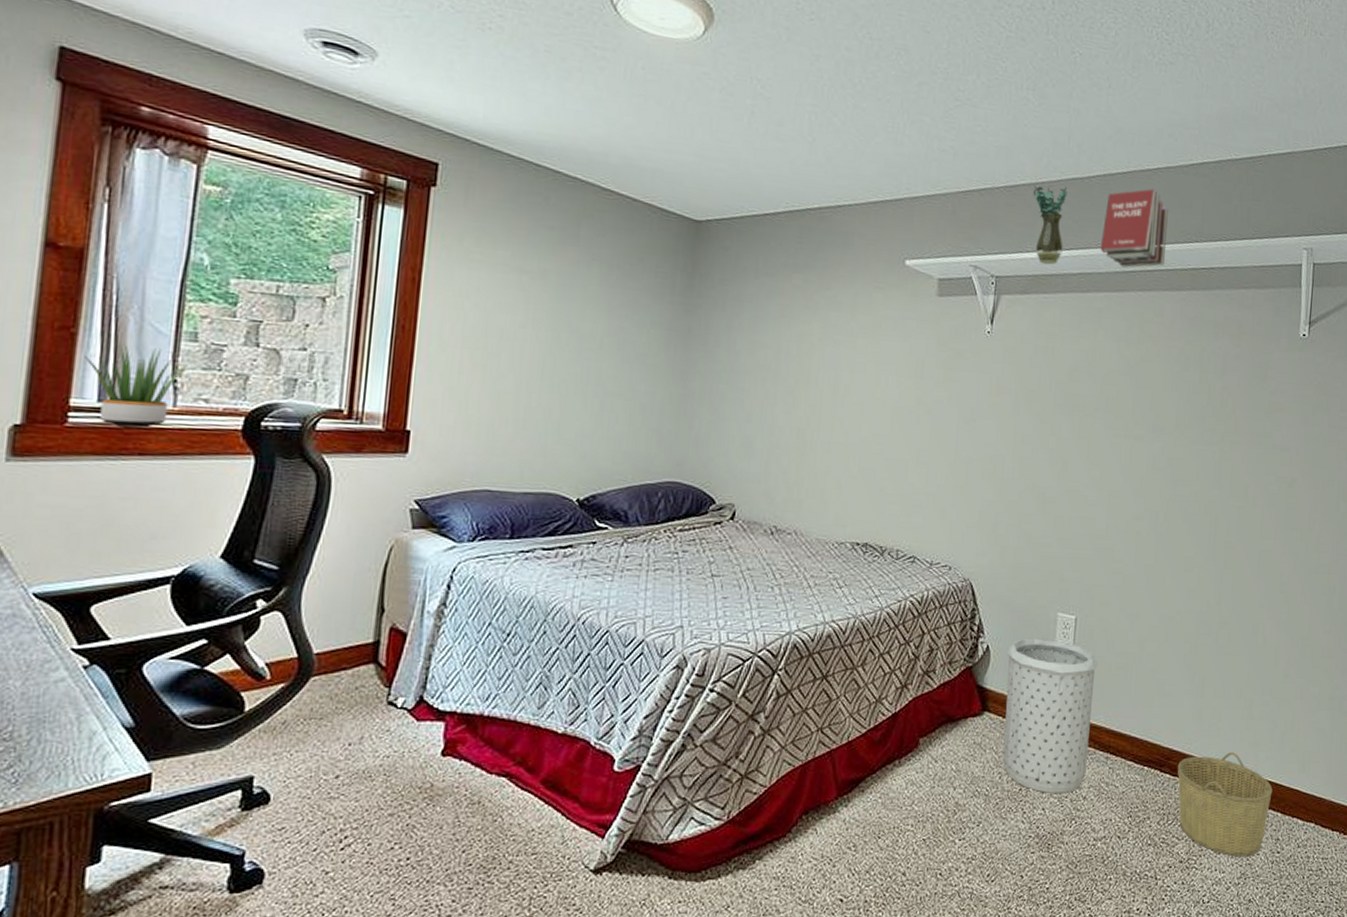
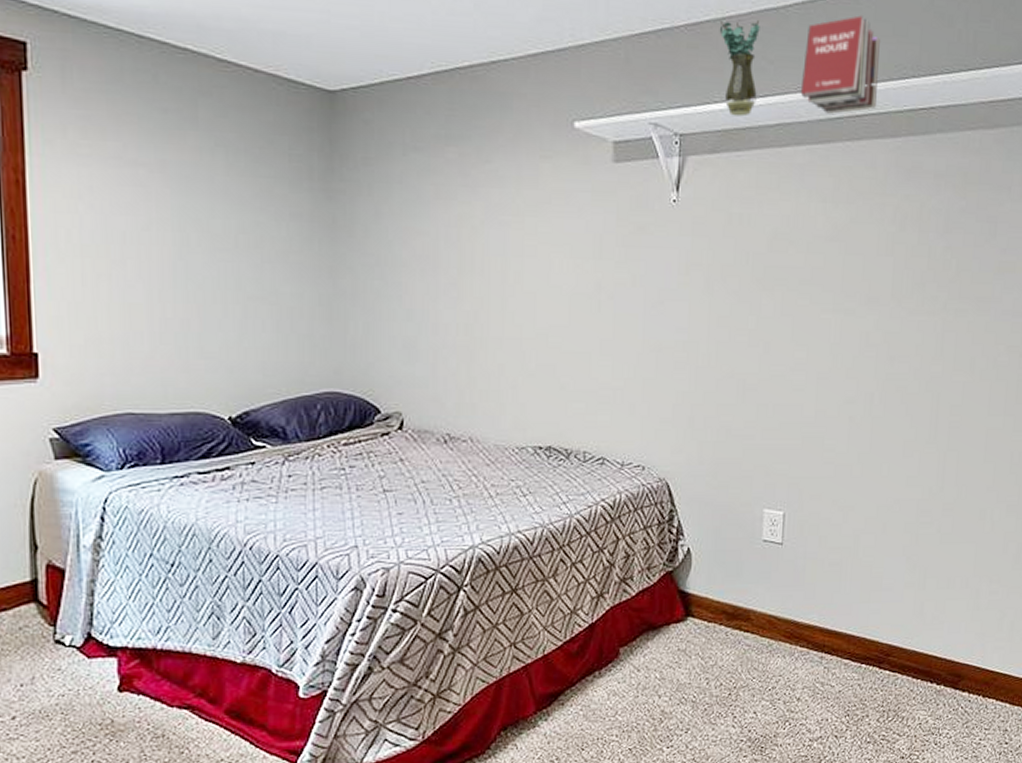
laundry basket: present [1002,638,1098,793] -> none [709,537,809,697]
basket: present [1177,752,1273,857] -> none [897,644,1001,750]

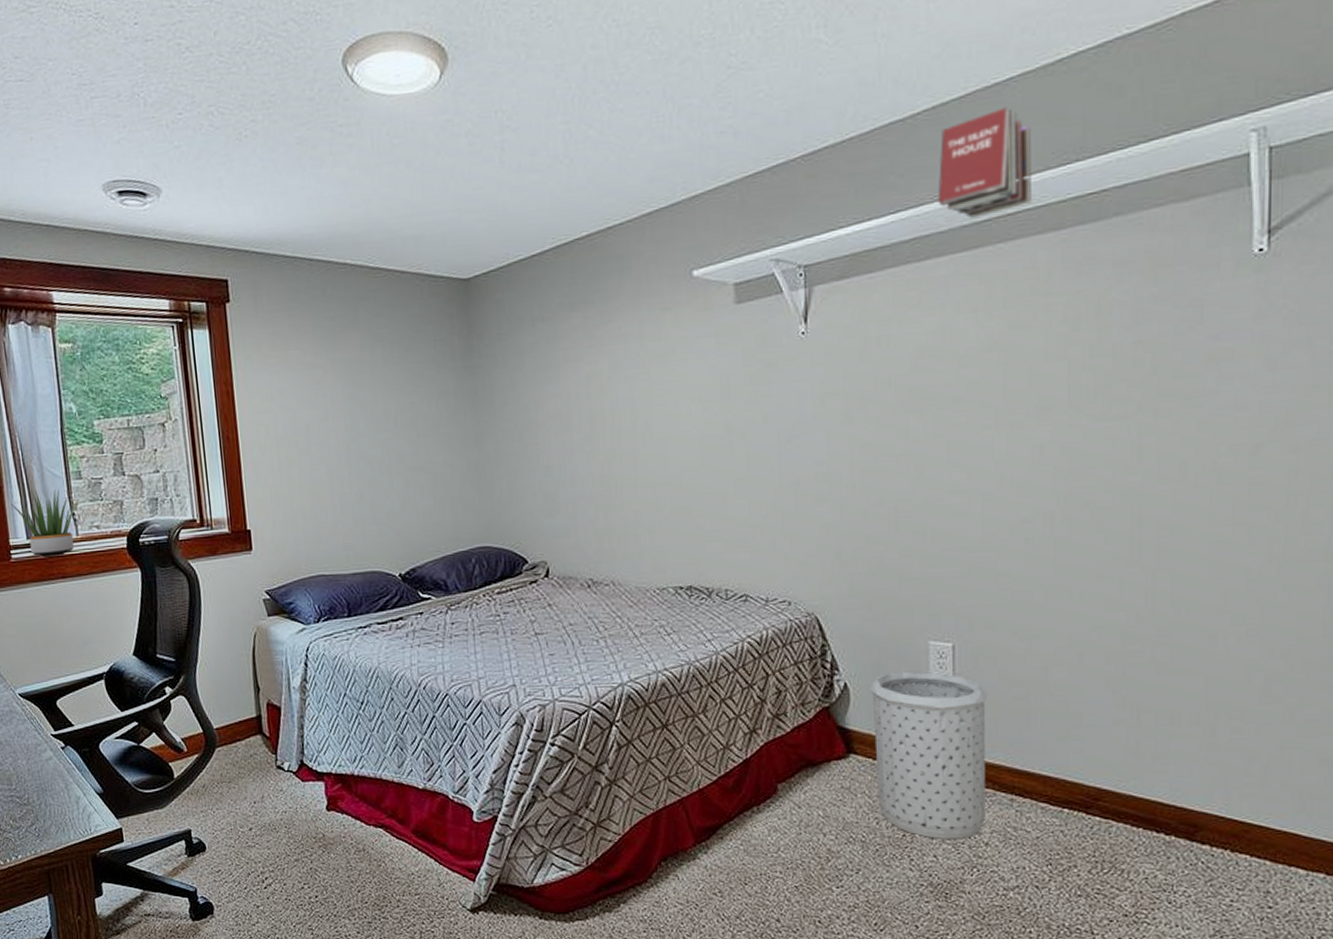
laundry basket: none [709,537,809,697] -> present [869,671,988,839]
vase: present [719,19,760,117] -> none [839,135,887,238]

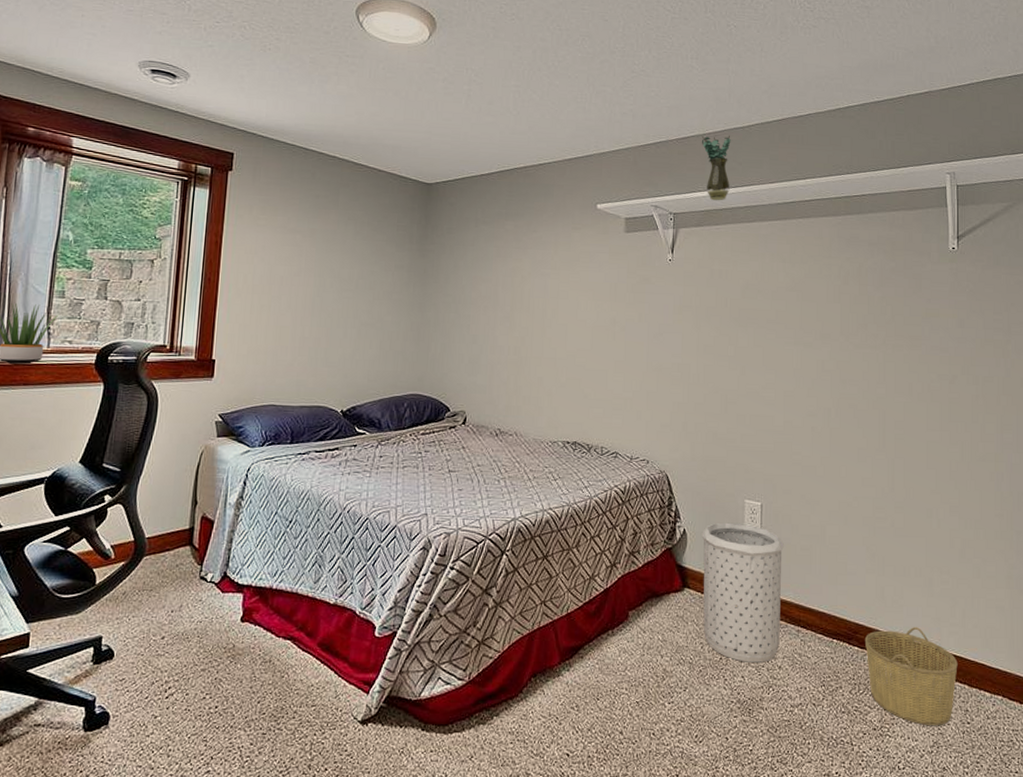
vase: none [839,135,887,238] -> present [701,135,731,201]
books: present [937,107,1031,218] -> none [762,131,821,199]
basket: none [1110,790,1255,912] -> present [864,627,958,726]

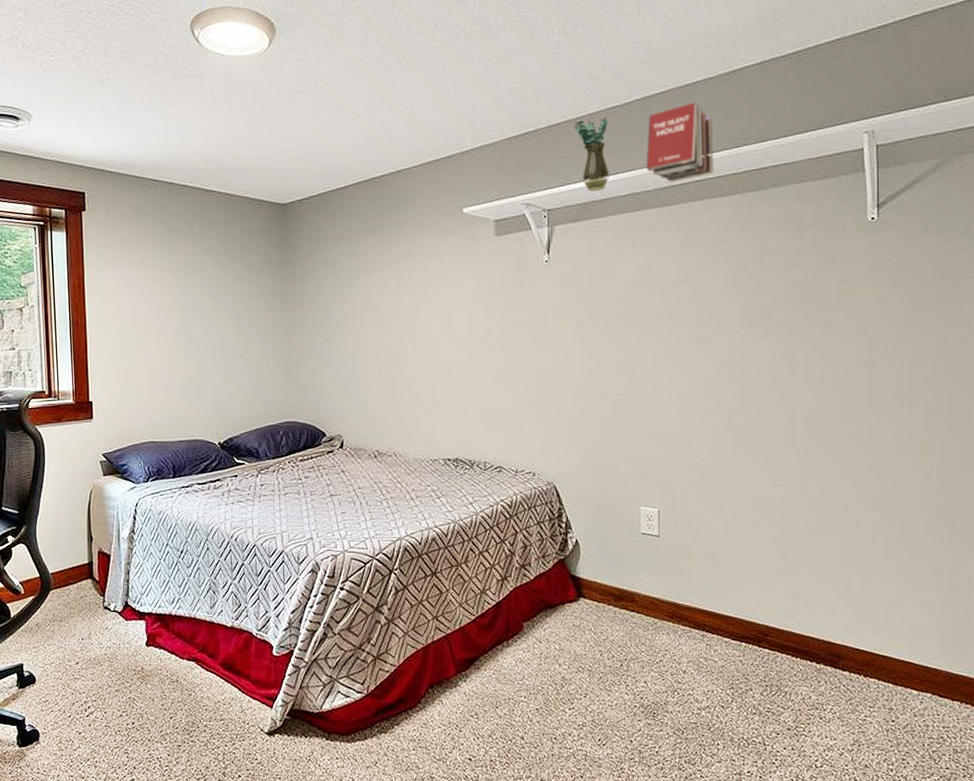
laundry basket: present [702,522,784,663] -> none [595,530,684,668]
books: none [762,131,821,199] -> present [646,102,713,182]
basket: present [864,627,958,726] -> none [776,627,881,725]

